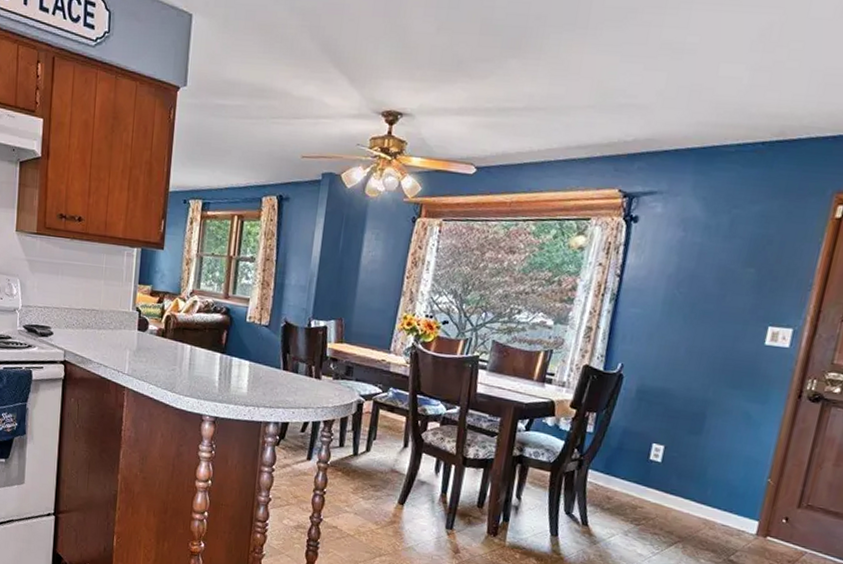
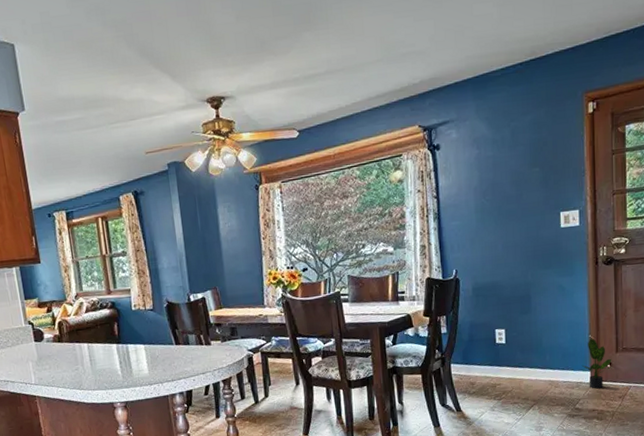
potted plant: none [750,482,790,545] -> present [582,338,612,389]

